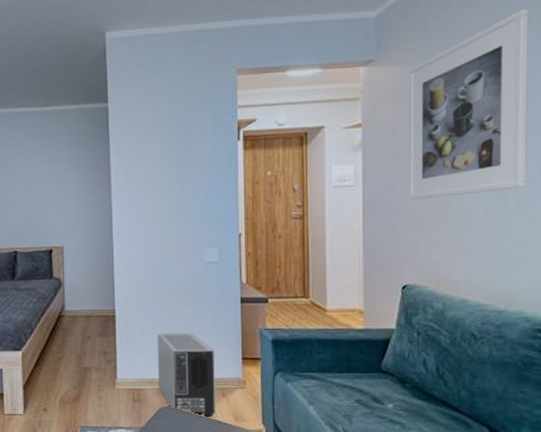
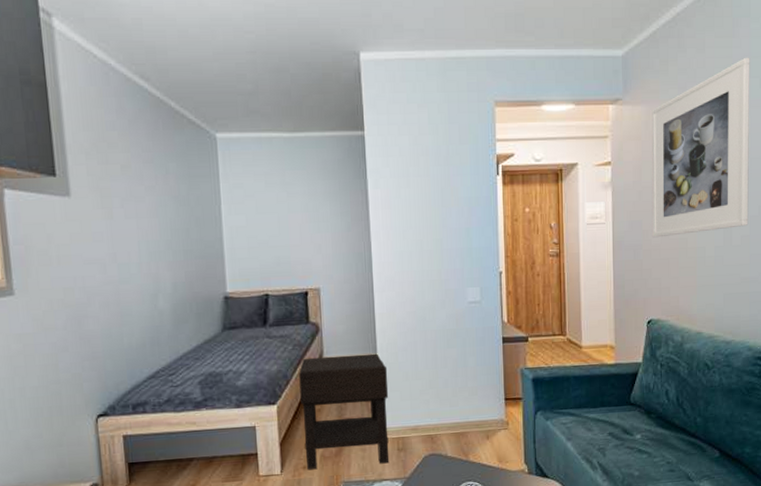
nightstand: none [42,308,126,412] -> present [299,353,390,469]
air purifier: present [156,332,215,417] -> none [420,375,480,461]

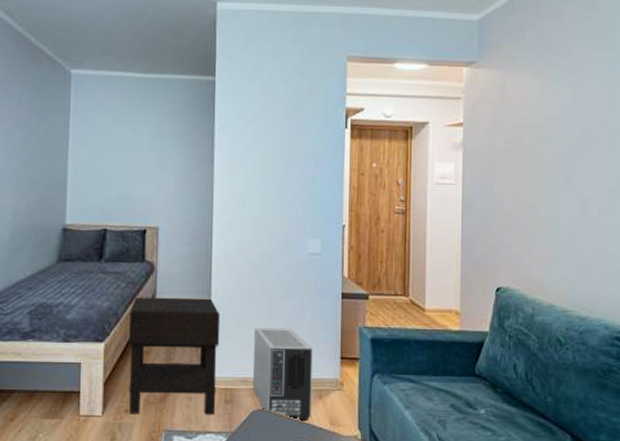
air purifier: none [420,375,480,461] -> present [252,327,313,421]
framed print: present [651,57,750,238] -> none [503,29,611,203]

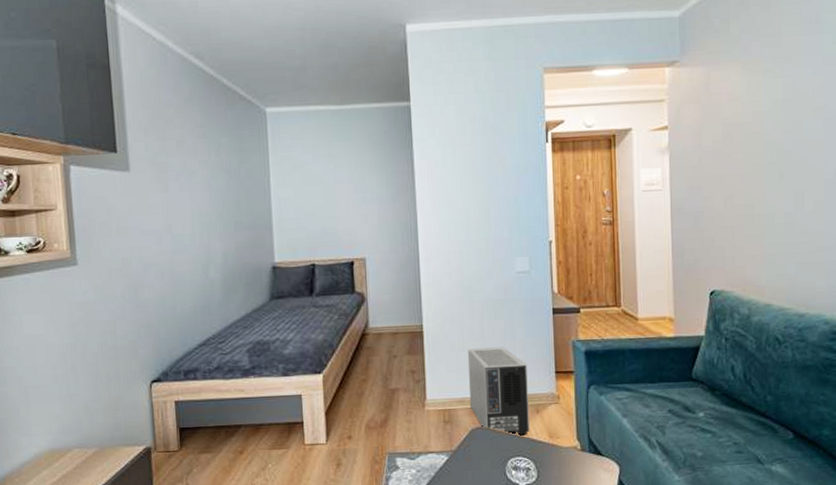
nightstand: present [129,297,221,414] -> none [344,323,435,439]

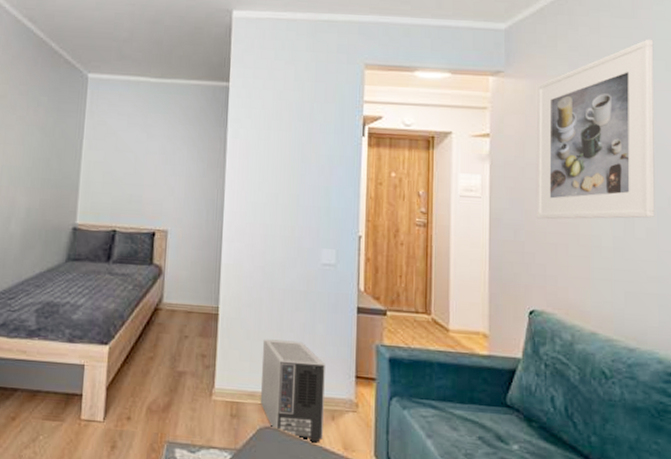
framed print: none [712,12,823,205] -> present [536,39,655,220]

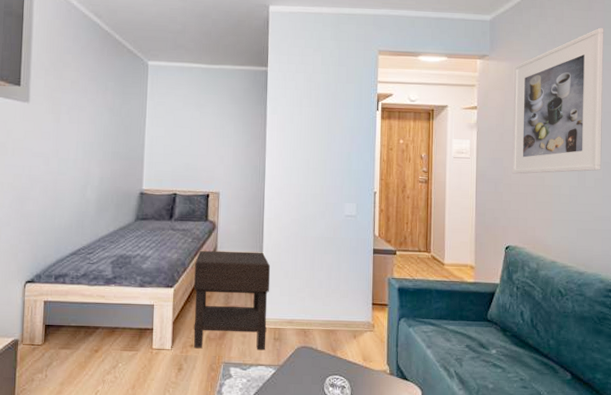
nightstand: none [131,300,228,428] -> present [194,250,271,349]
air purifier: present [260,339,325,443] -> none [297,277,348,357]

